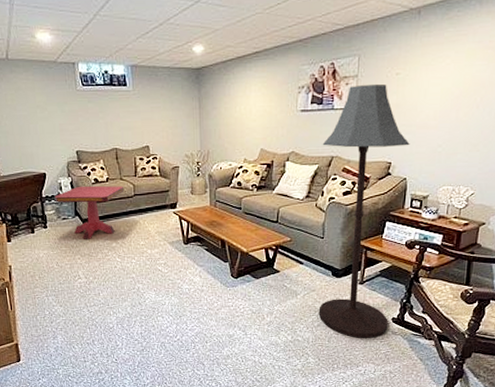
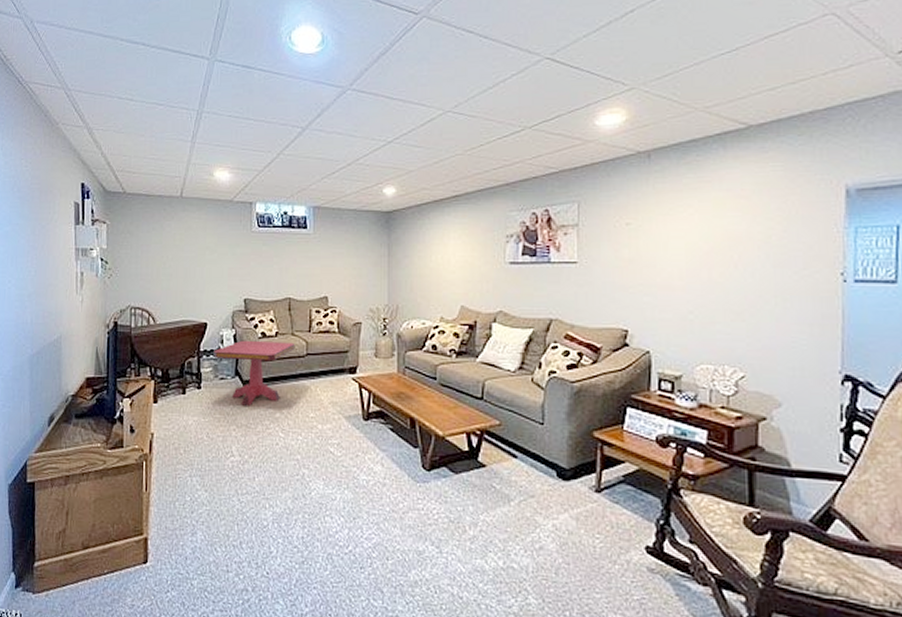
floor lamp: present [318,83,410,338] -> none [537,234,651,575]

